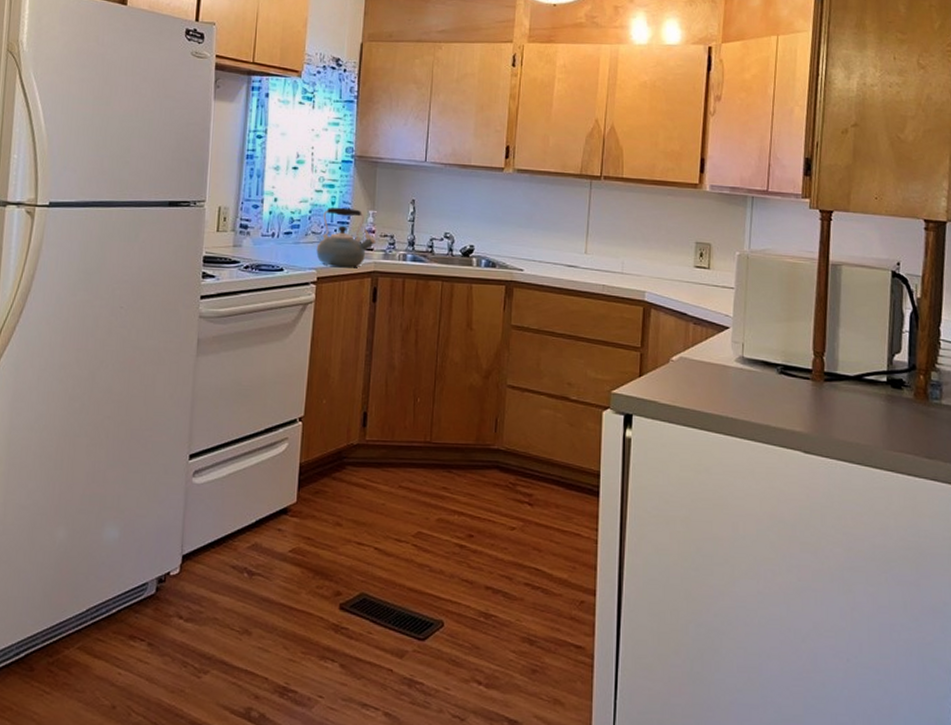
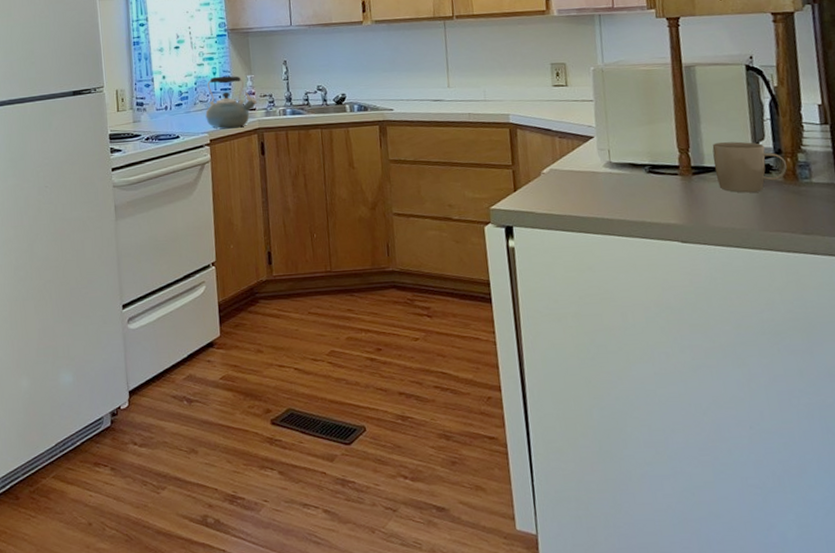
mug: none [847,350,919,408] -> present [712,141,787,193]

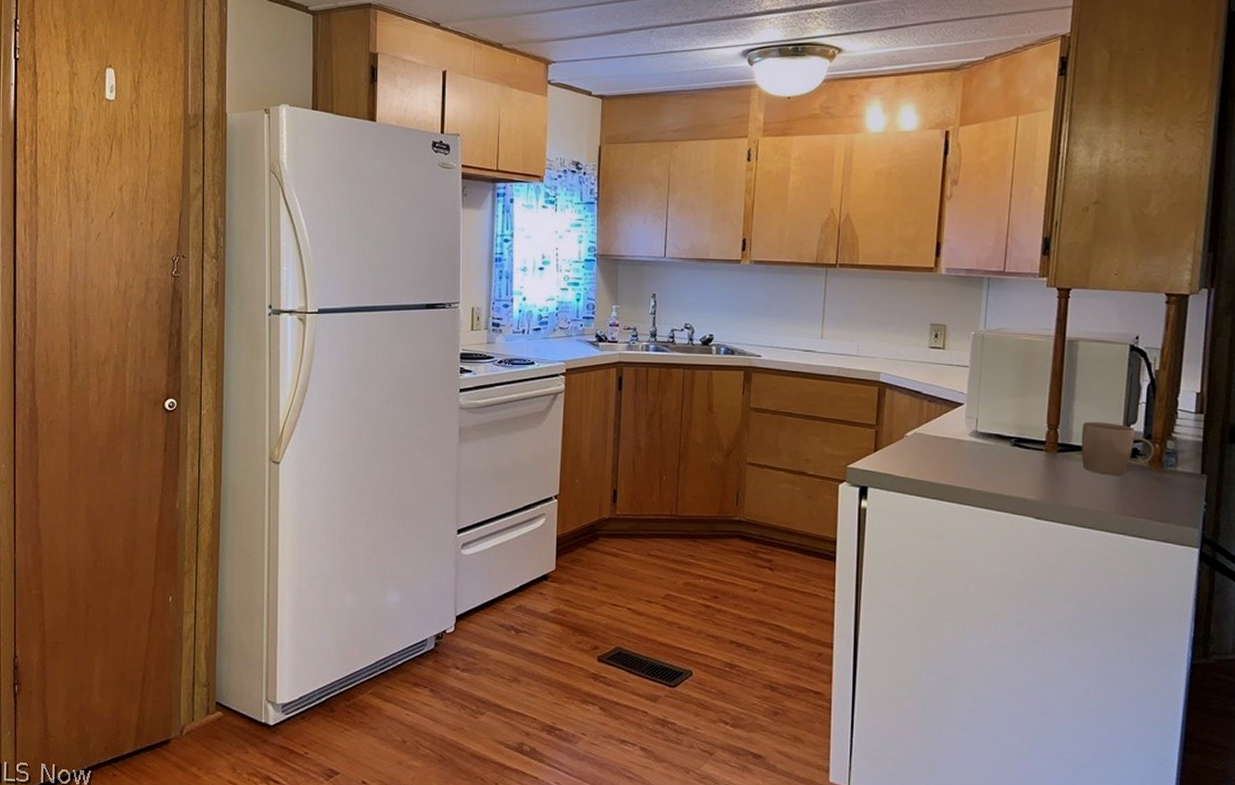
kettle: present [205,76,257,129] -> none [564,303,620,360]

